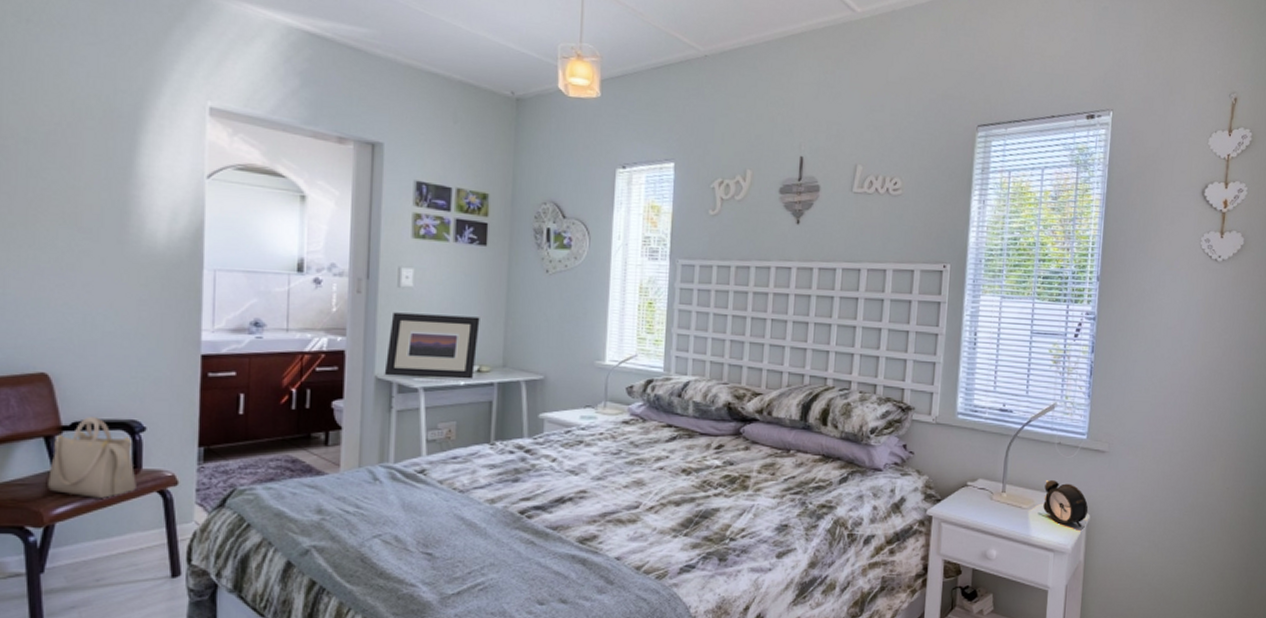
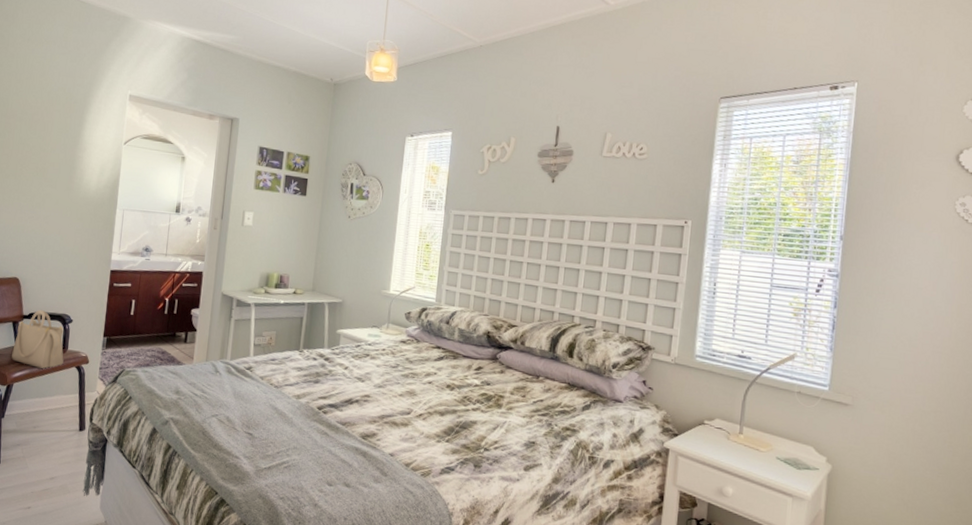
picture frame: present [384,312,480,379] -> none [228,245,298,299]
alarm clock: present [1043,480,1089,528] -> none [781,426,830,477]

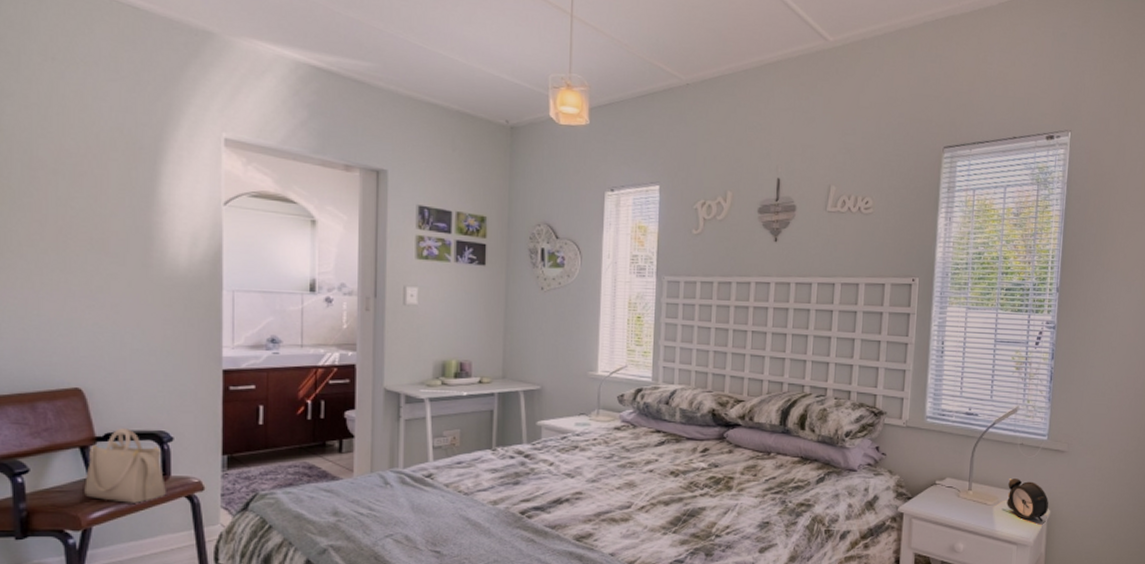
alarm clock: none [781,426,830,477] -> present [1007,478,1049,522]

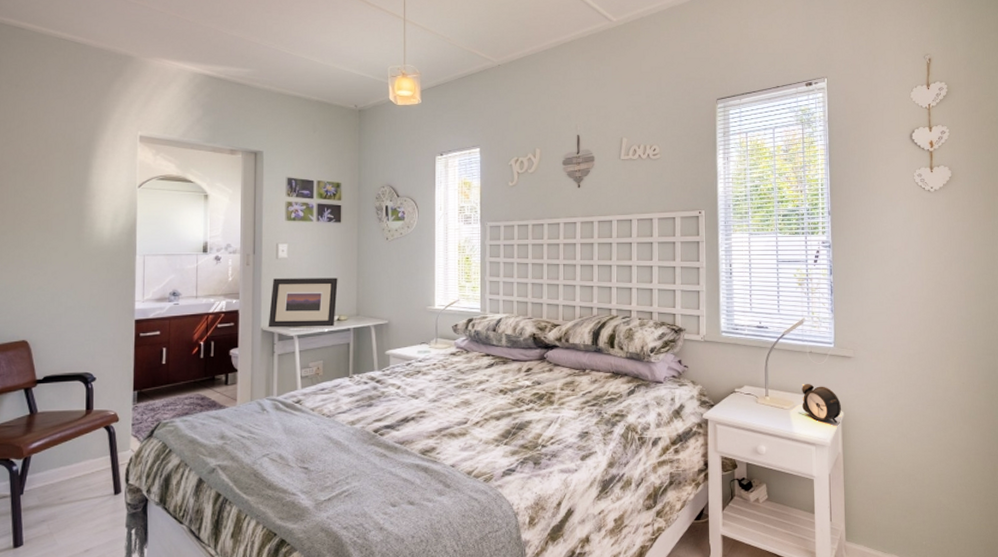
handbag: present [84,428,166,503] -> none [26,372,89,434]
picture frame: none [392,328,480,390] -> present [268,278,338,328]

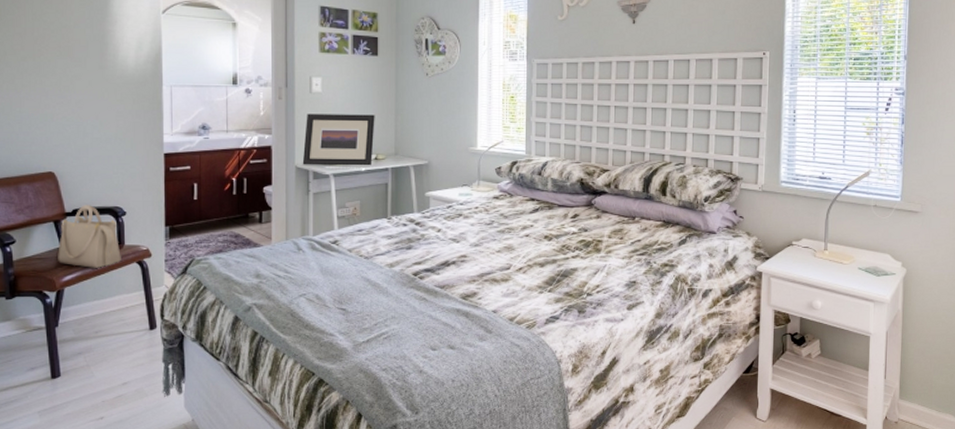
handbag: none [26,372,89,434] -> present [58,205,121,268]
alarm clock: present [802,384,842,424] -> none [862,239,905,280]

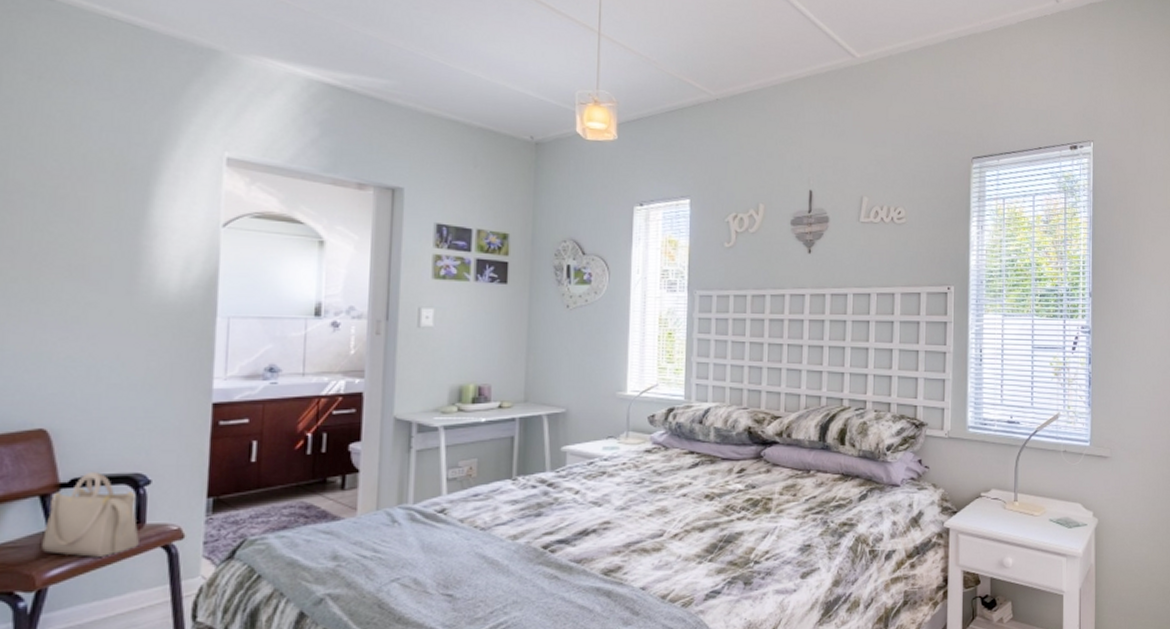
picture frame: present [302,114,375,166] -> none [403,352,501,416]

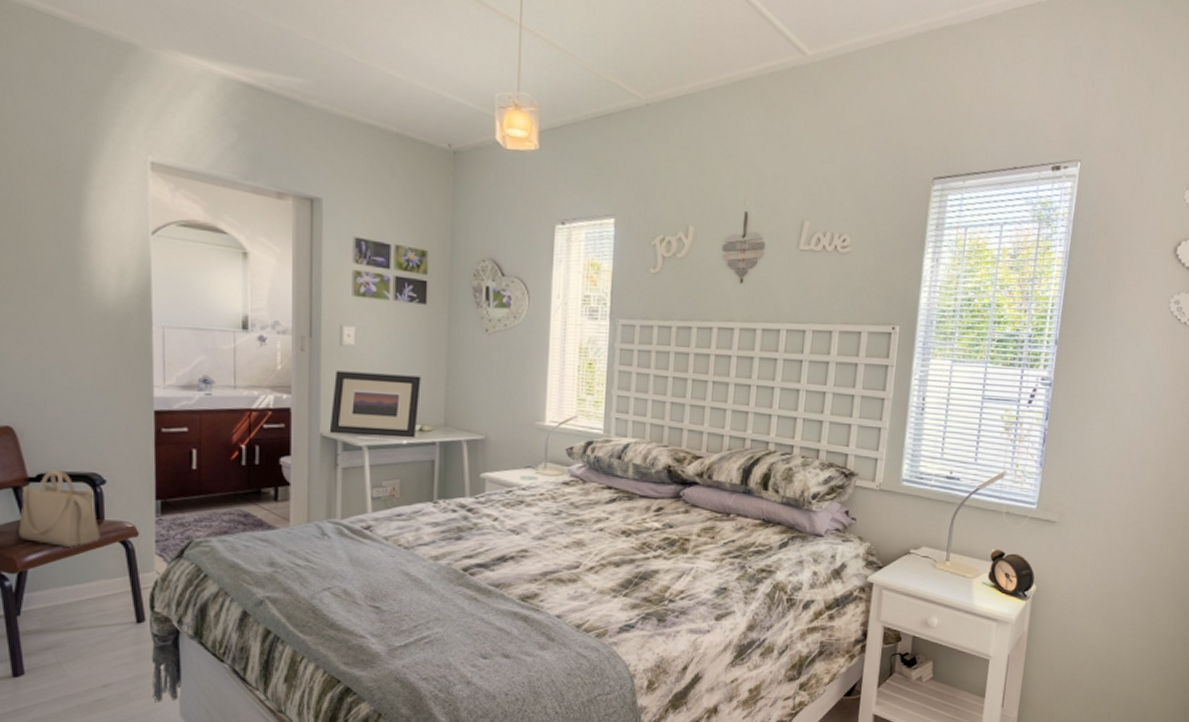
picture frame: none [403,352,501,416] -> present [329,371,421,438]
alarm clock: none [1054,487,1096,532] -> present [988,550,1035,598]

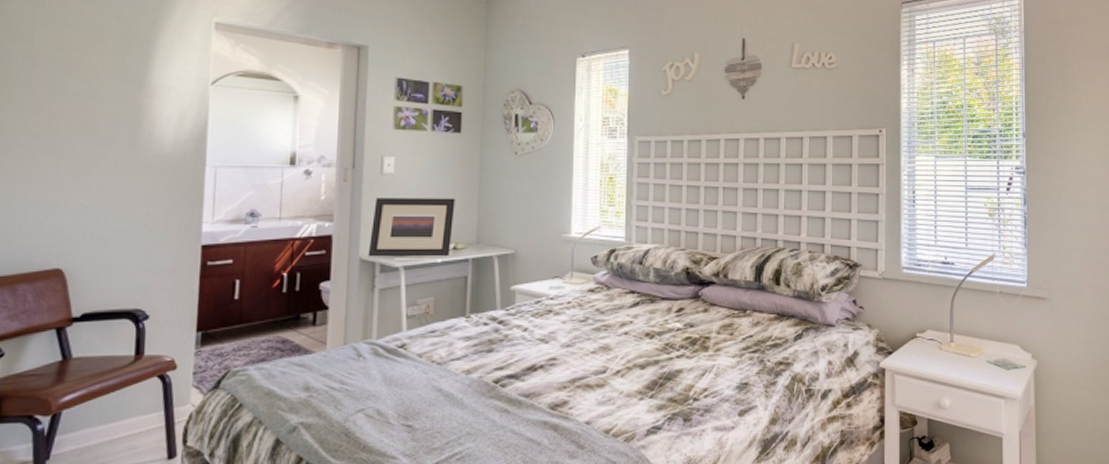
handbag: present [18,469,100,547] -> none [57,308,139,385]
alarm clock: present [988,550,1035,598] -> none [991,328,1035,374]

